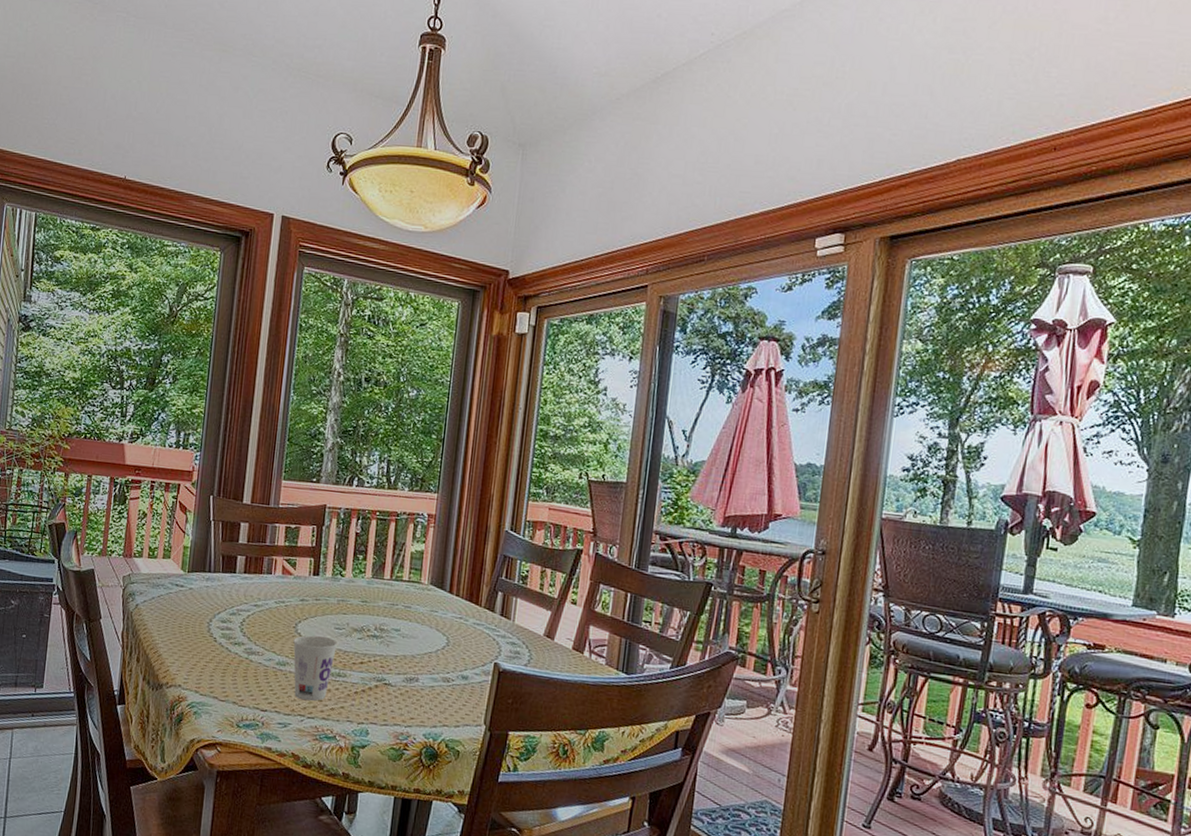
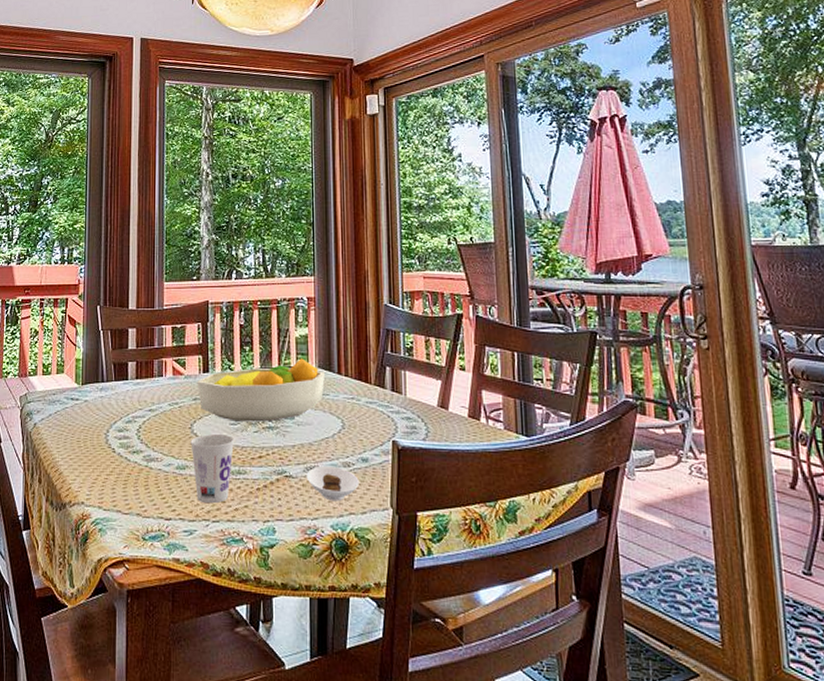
fruit bowl: none [305,573,436,631] -> present [197,358,325,422]
saucer: none [405,678,457,713] -> present [306,465,359,502]

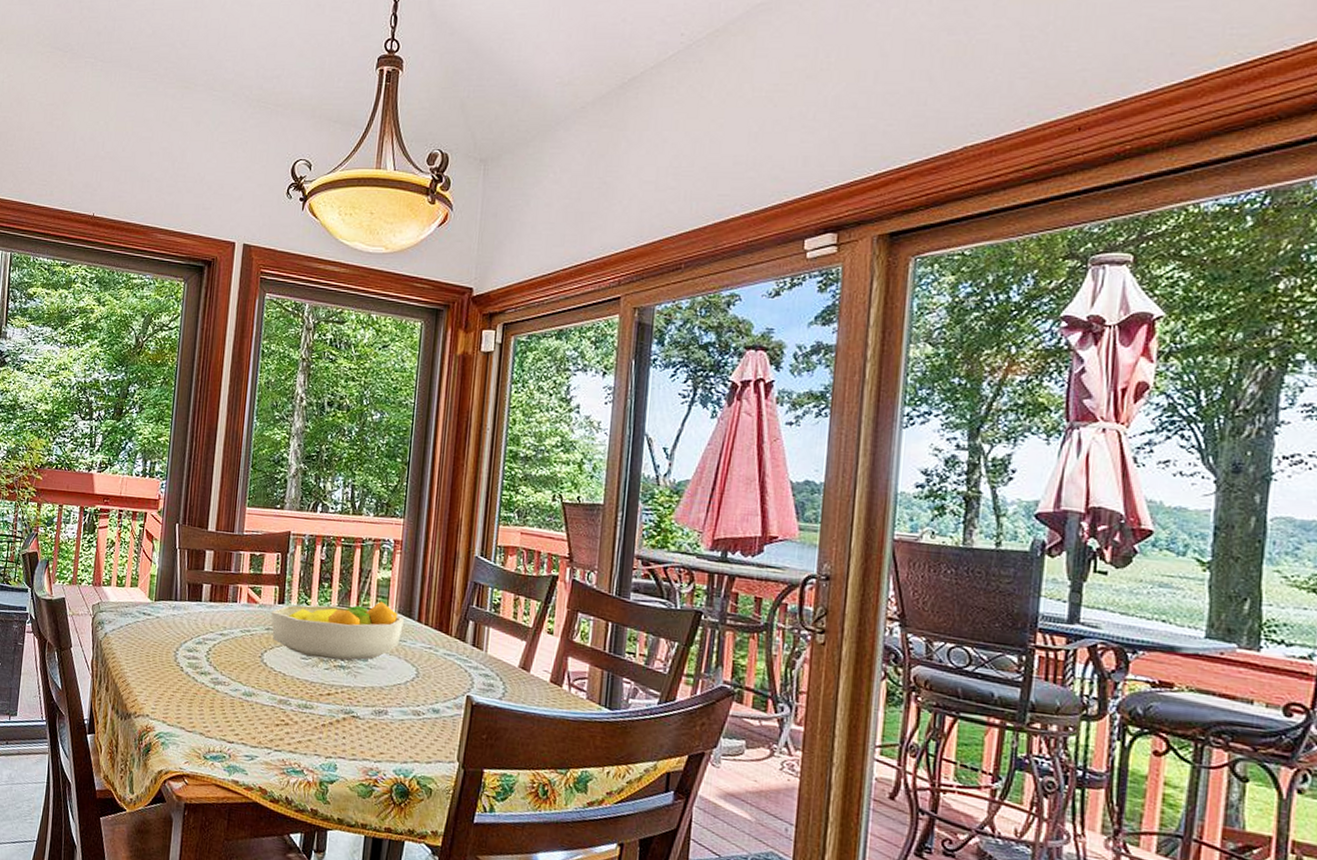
cup: present [190,434,235,504] -> none [259,665,305,734]
saucer: present [306,465,359,502] -> none [374,711,428,748]

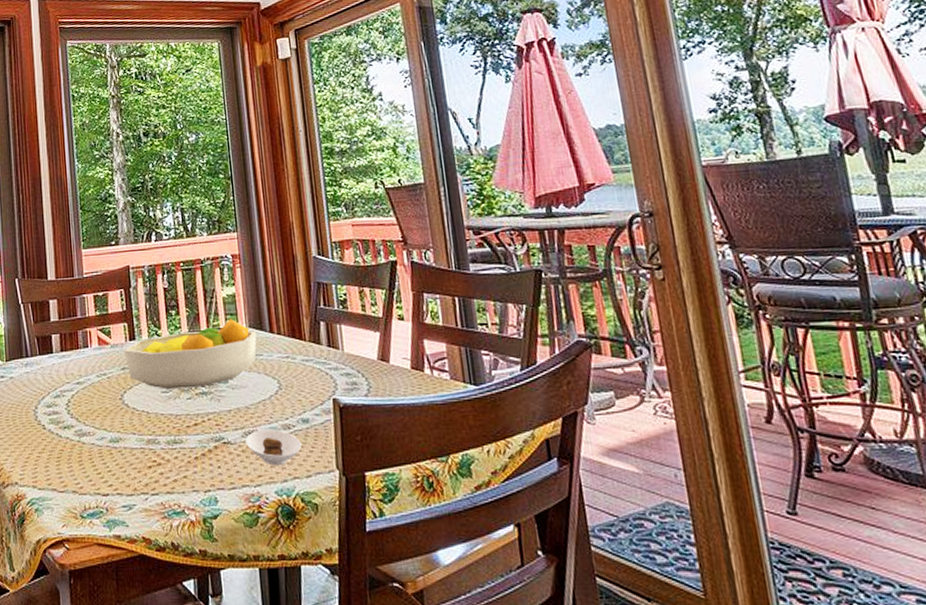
saucer: none [374,711,428,748] -> present [245,429,302,466]

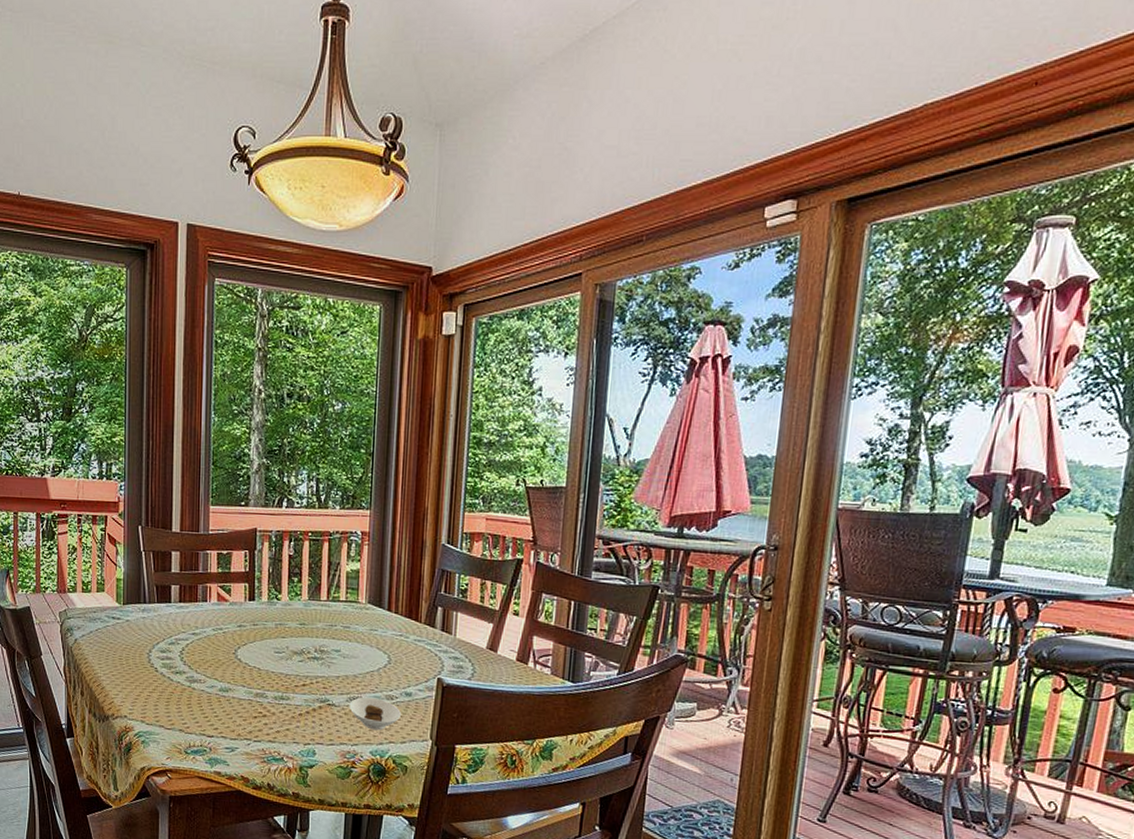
fruit bowl: present [124,319,257,389] -> none [242,593,374,652]

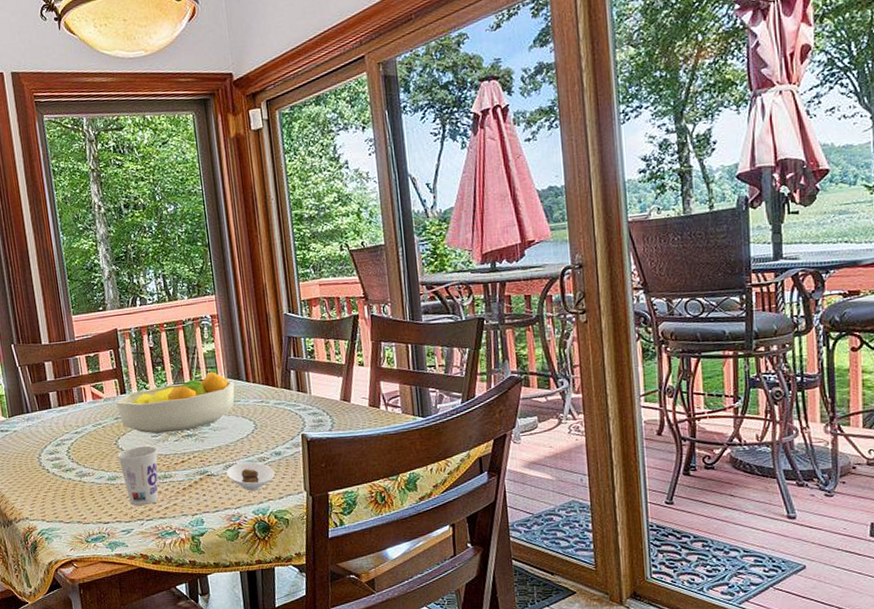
cup: none [234,660,279,725] -> present [117,446,159,506]
fruit bowl: none [242,593,374,652] -> present [116,371,235,434]

